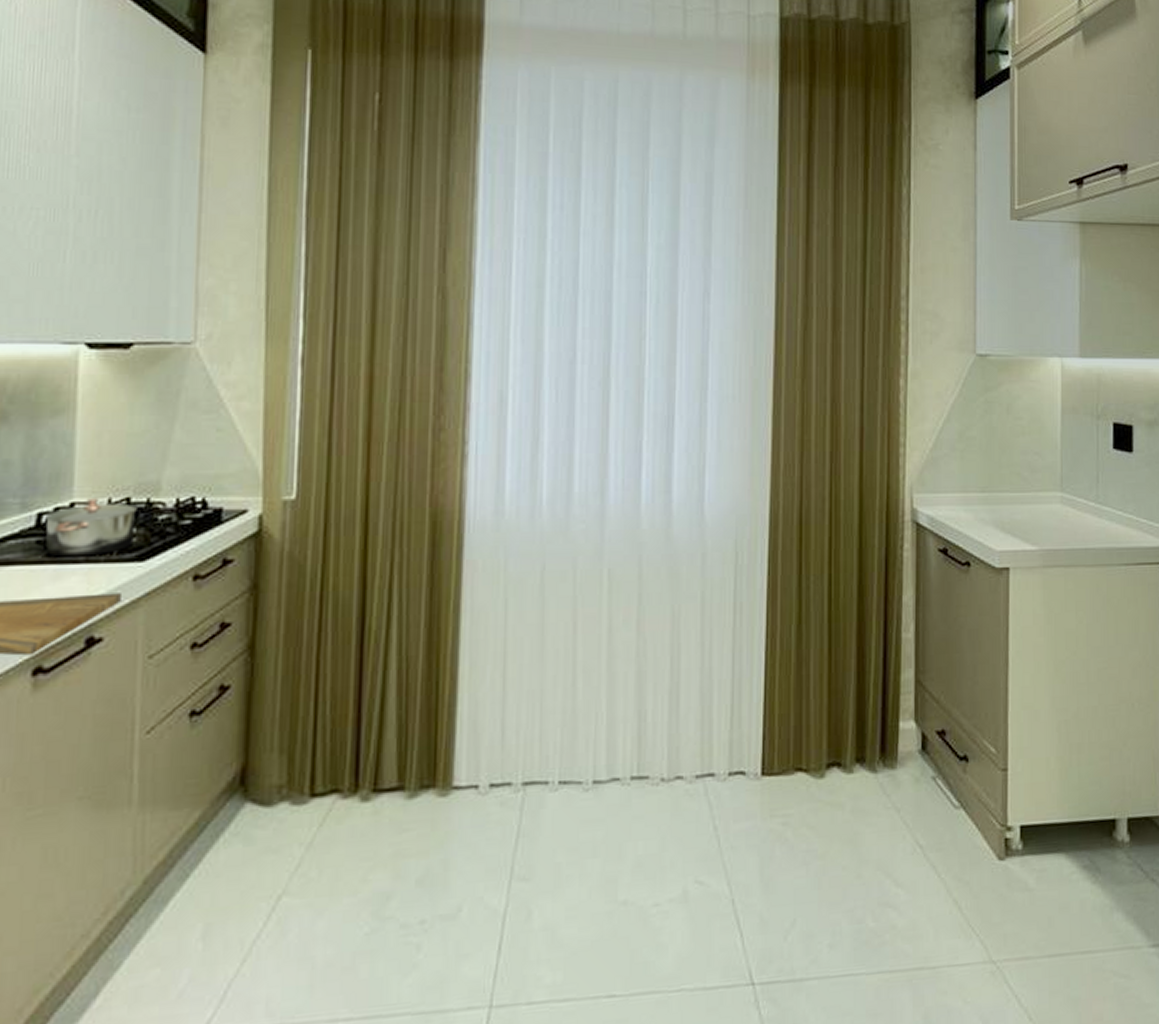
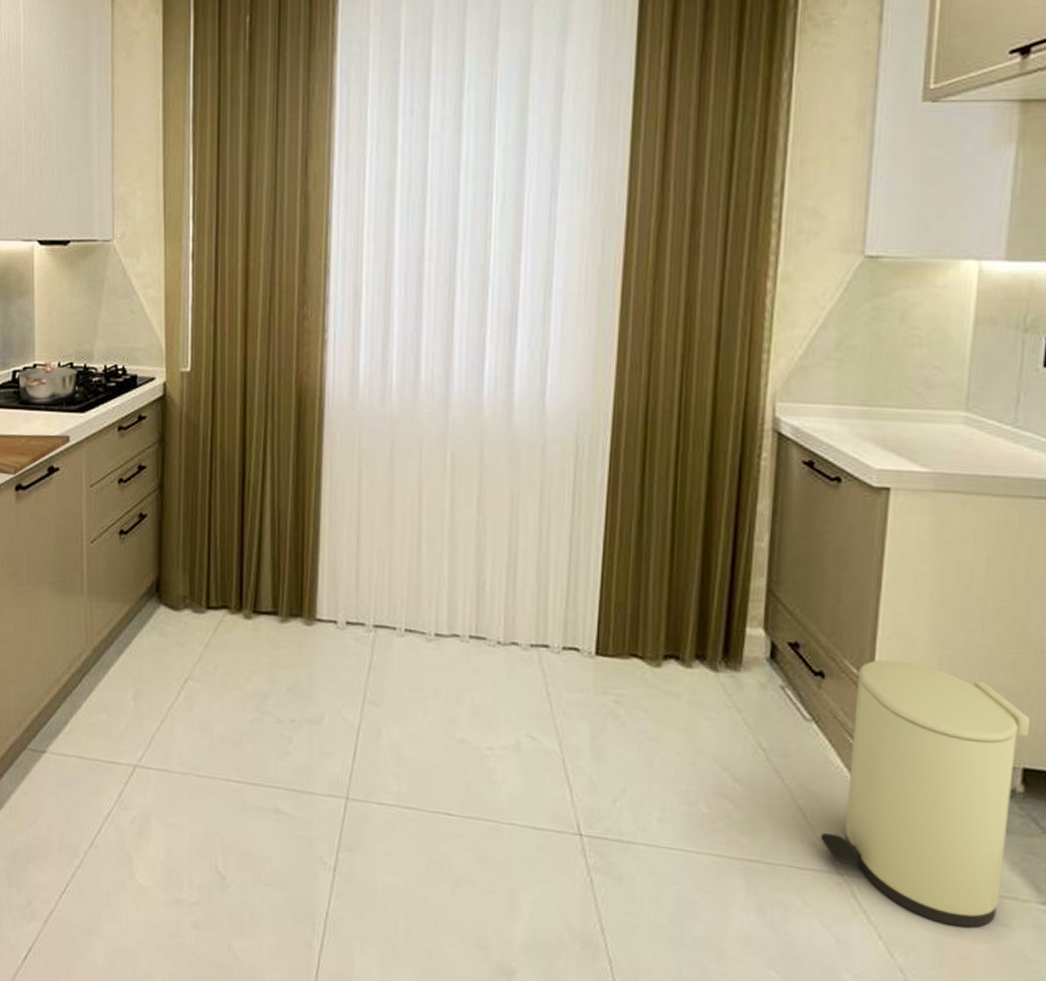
pedal bin: none [974,732,1130,990] -> present [820,659,1031,928]

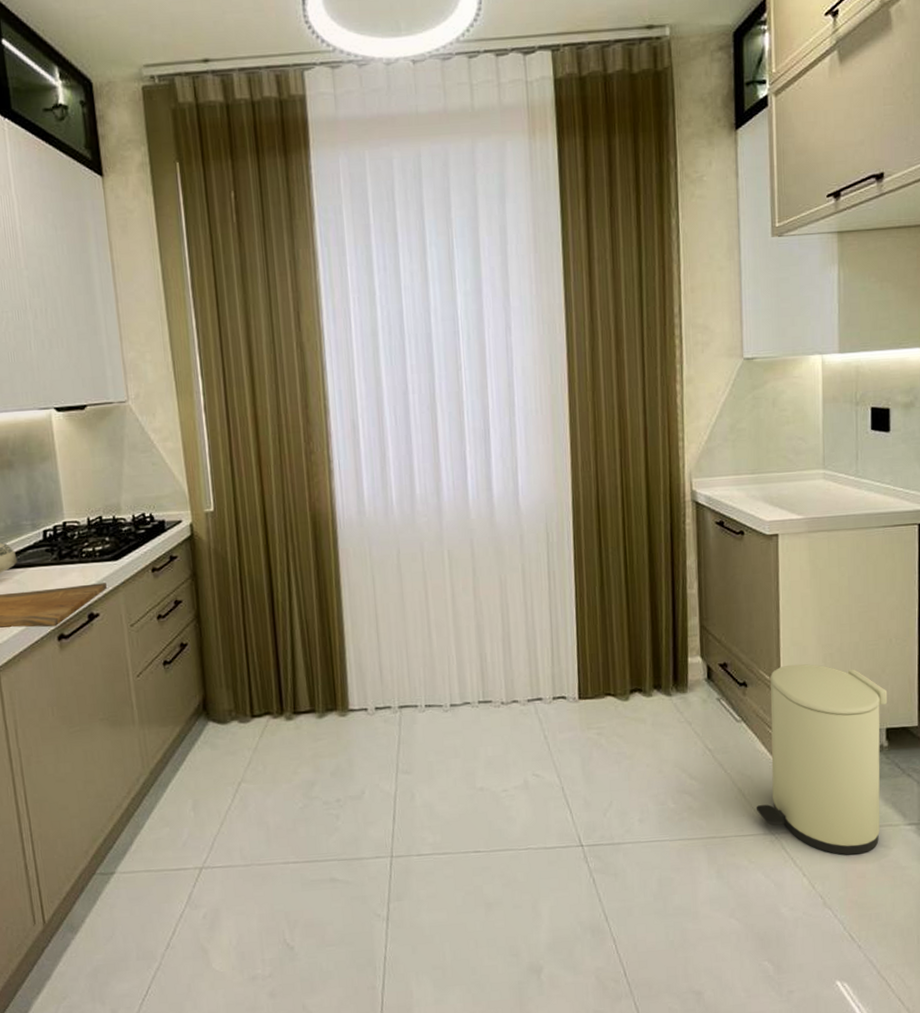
cooking pot: present [18,361,78,406] -> none [49,518,110,560]

